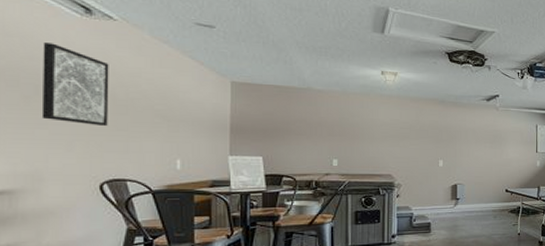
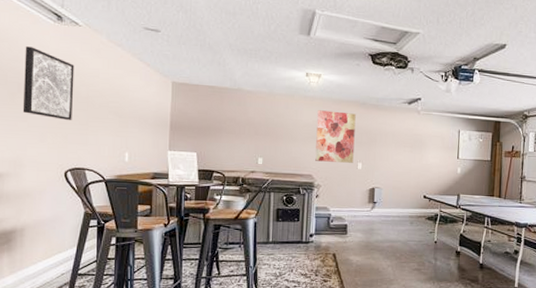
wall art: none [394,109,435,161] -> present [315,110,356,163]

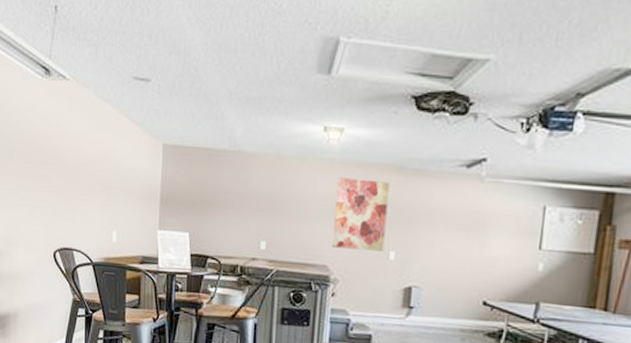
wall art: present [22,46,75,120] -> none [14,107,62,192]

